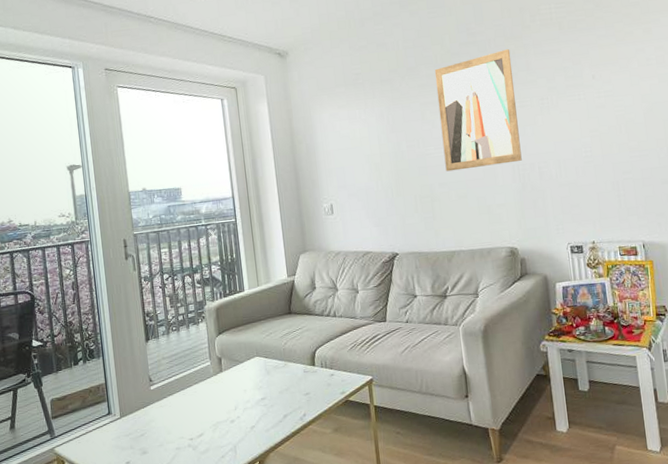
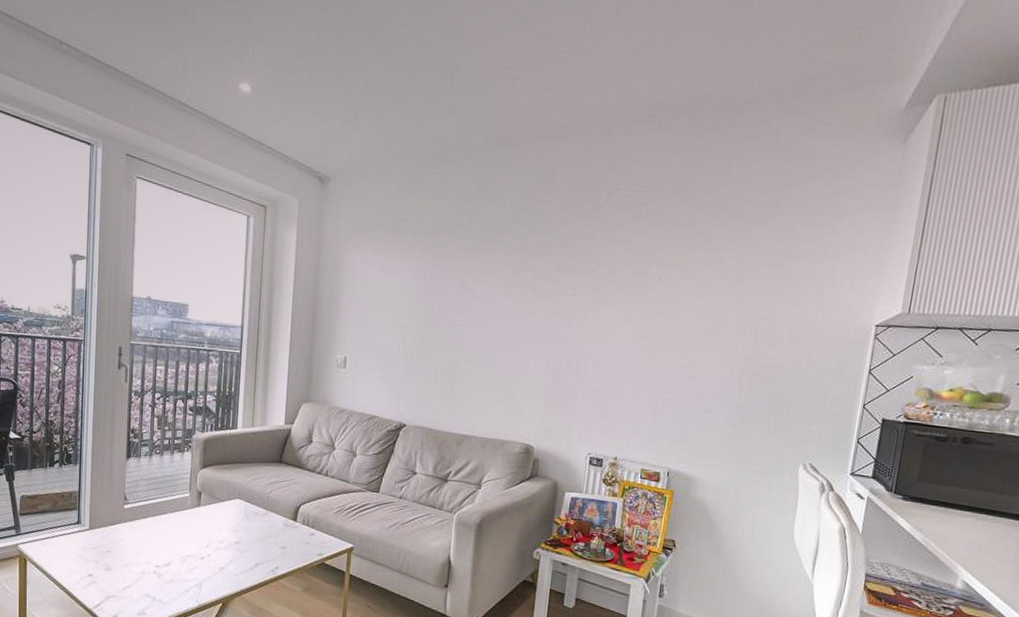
wall art: present [434,49,522,172] -> none [475,226,575,355]

